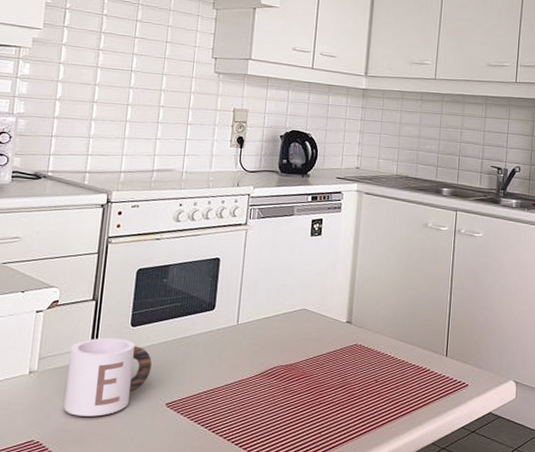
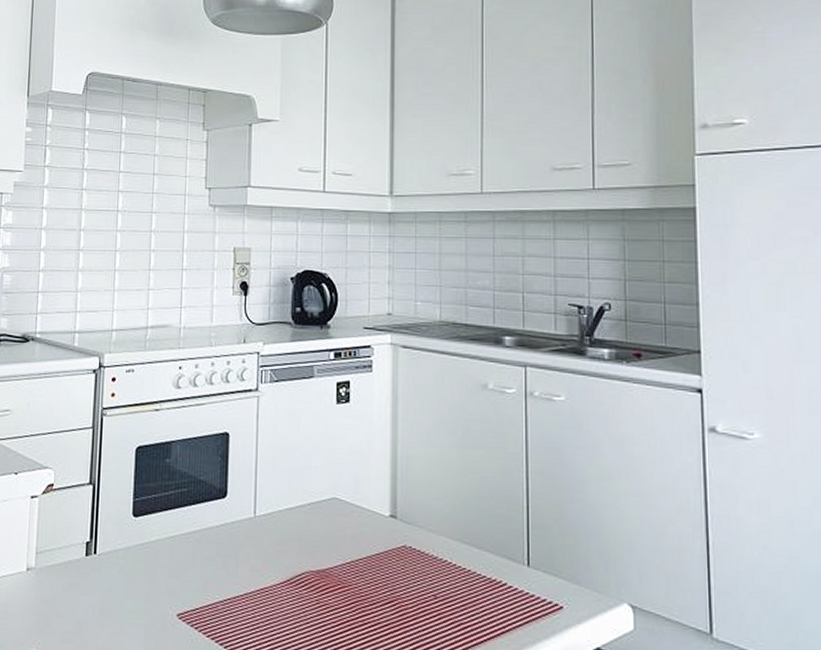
mug: present [64,337,152,417] -> none [65,529,158,626]

